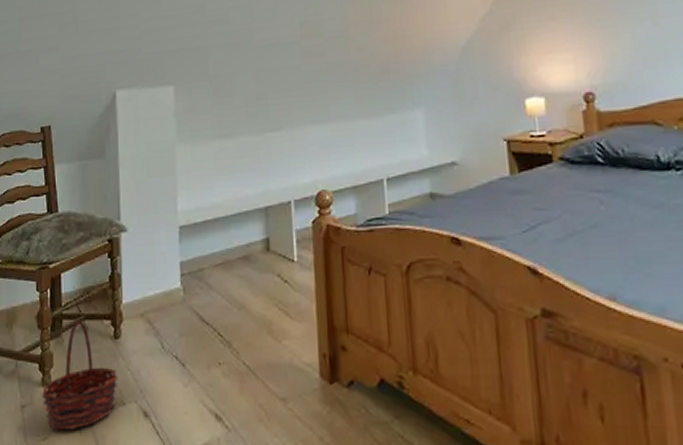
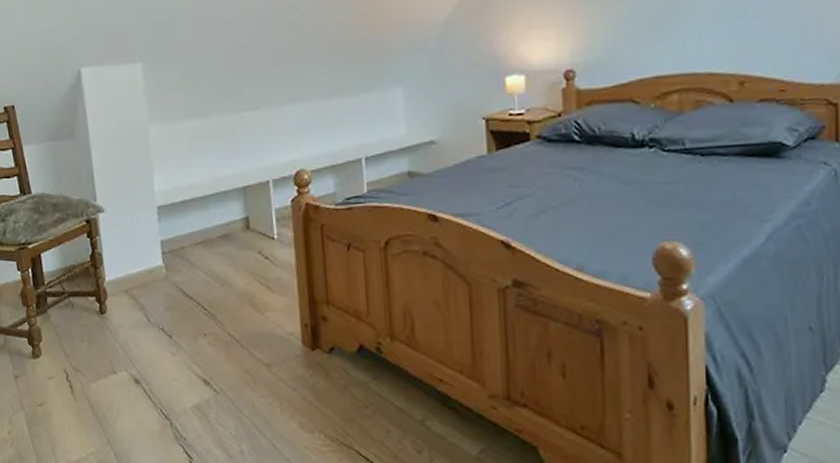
basket: present [41,320,118,430] -> none [33,297,108,397]

